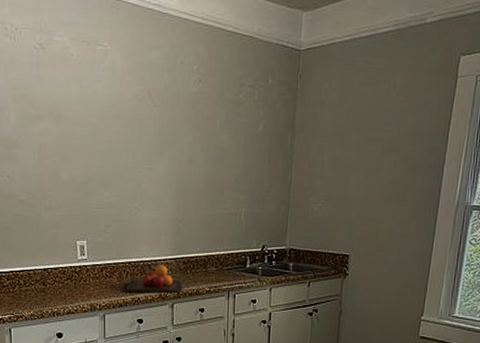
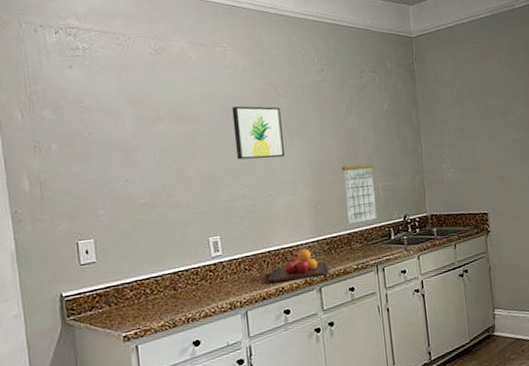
wall art: none [107,112,154,170] -> present [232,106,286,160]
calendar: none [207,174,239,247] -> present [342,153,378,224]

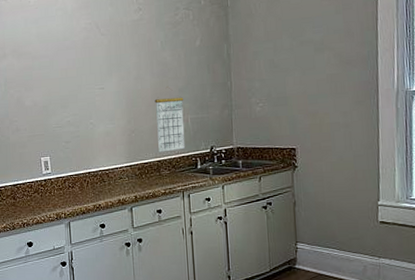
wall art: present [232,106,286,160] -> none [61,44,105,92]
chopping board: present [268,249,330,284] -> none [88,172,140,200]

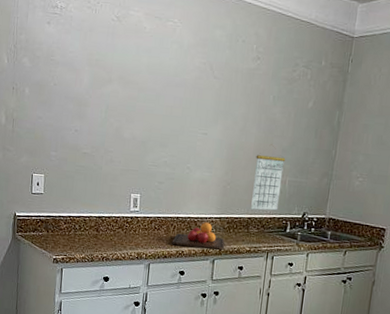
chopping board: none [88,172,140,200] -> present [172,222,225,251]

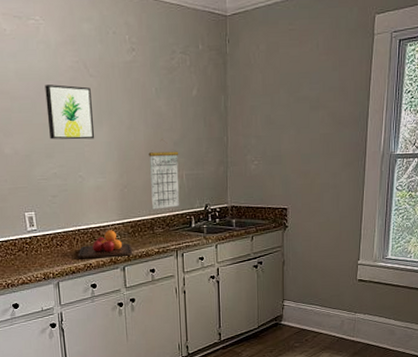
wall art: none [167,81,213,135] -> present [45,84,95,140]

